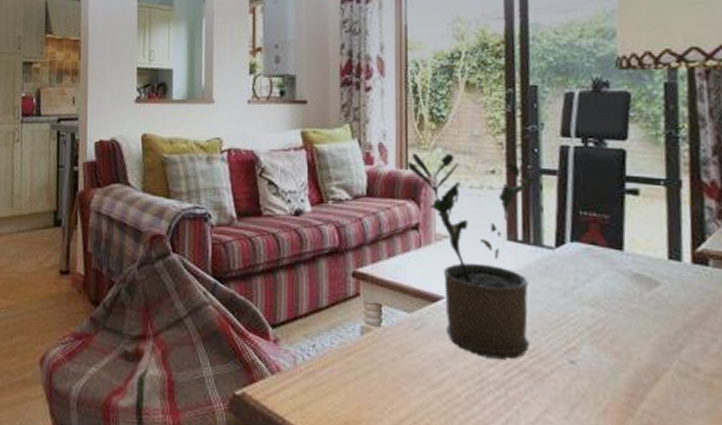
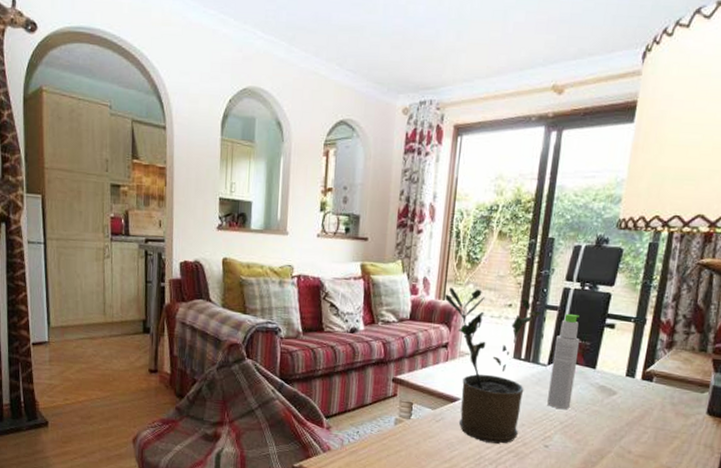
bottle: none [560,178,598,309] -> present [547,313,580,410]

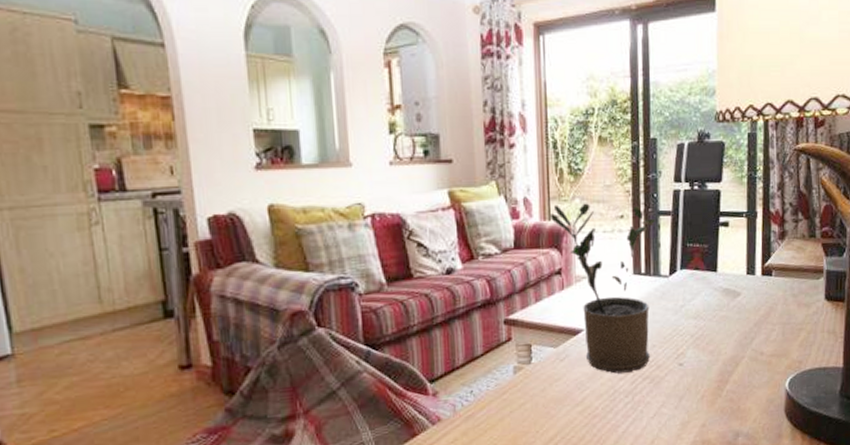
bottle: present [547,313,580,410] -> none [673,217,699,322]

